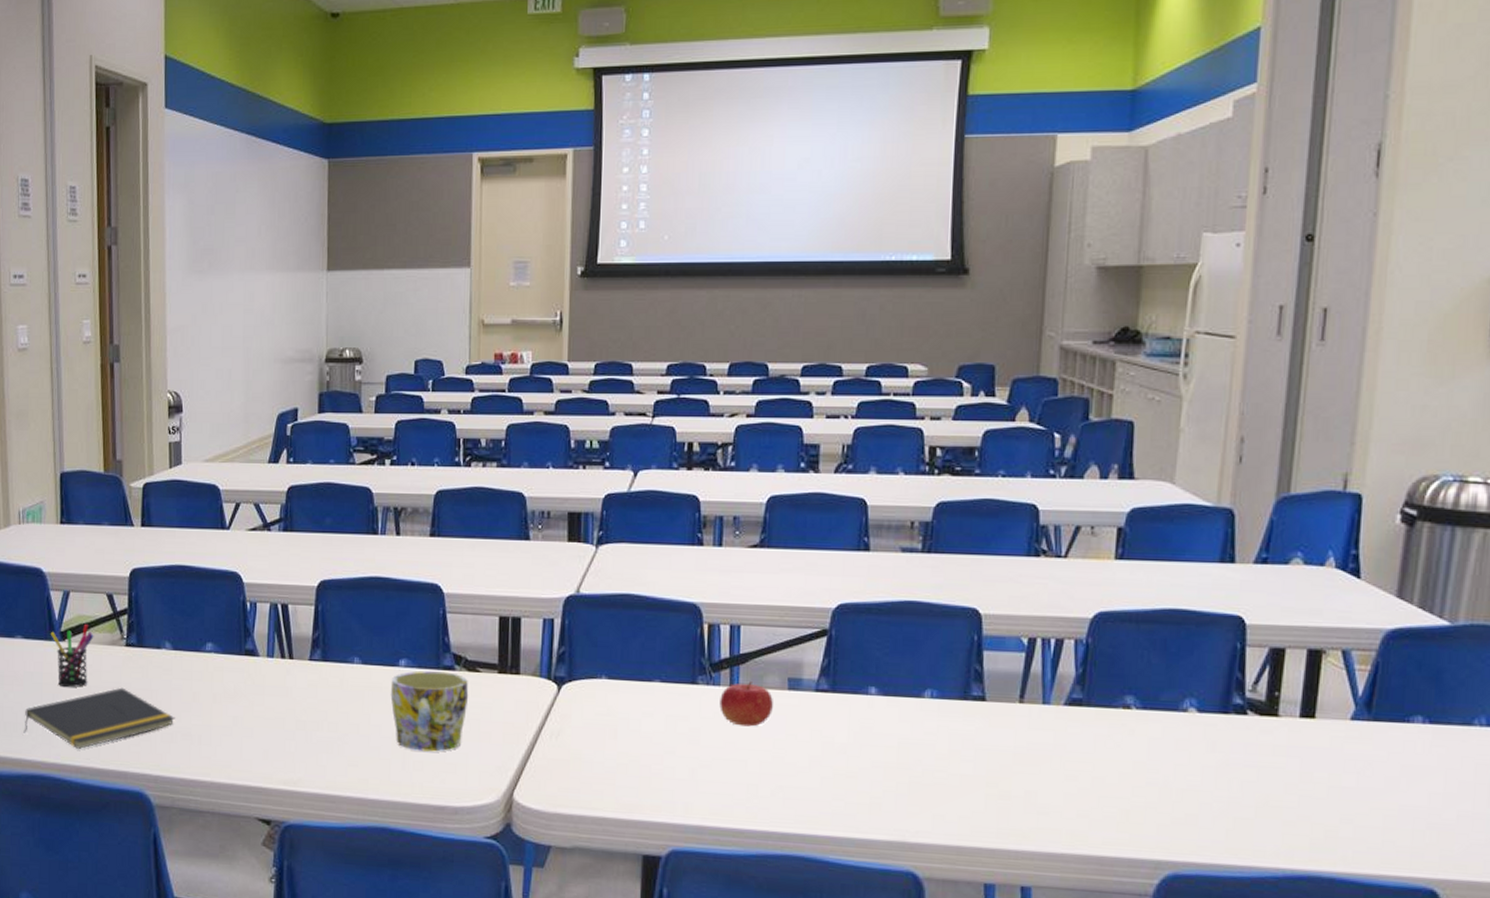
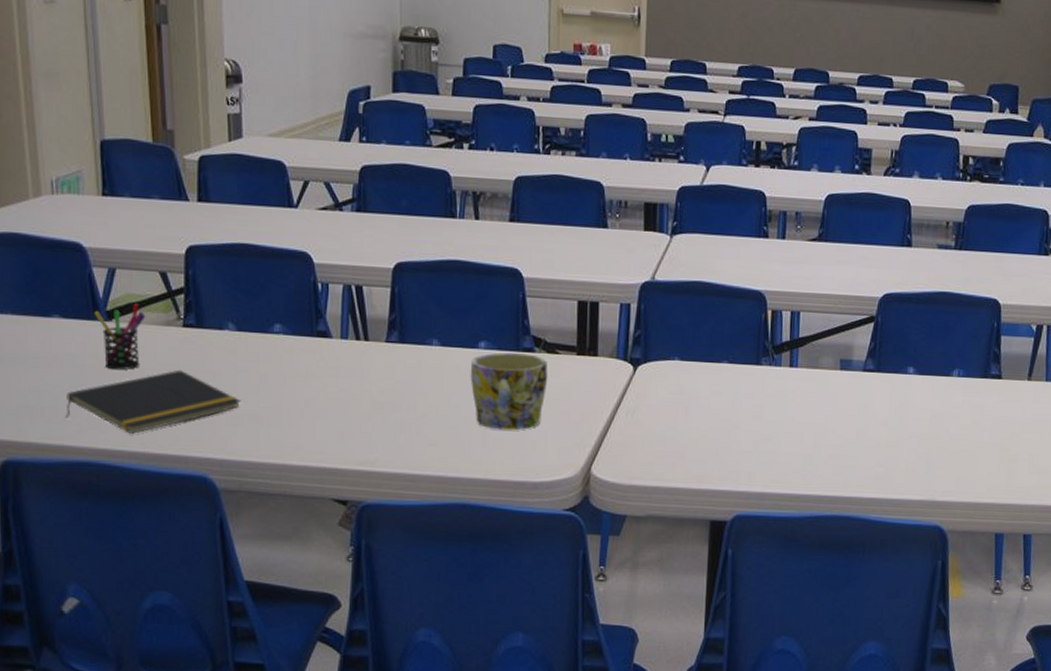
fruit: present [719,681,773,727] -> none [780,362,827,403]

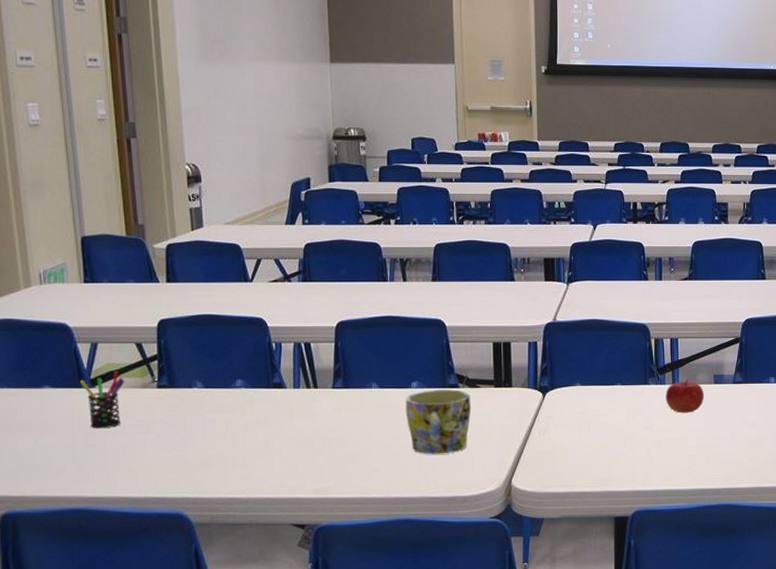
notepad: present [65,369,241,434] -> none [57,424,210,482]
fruit: none [780,362,827,403] -> present [666,380,704,413]

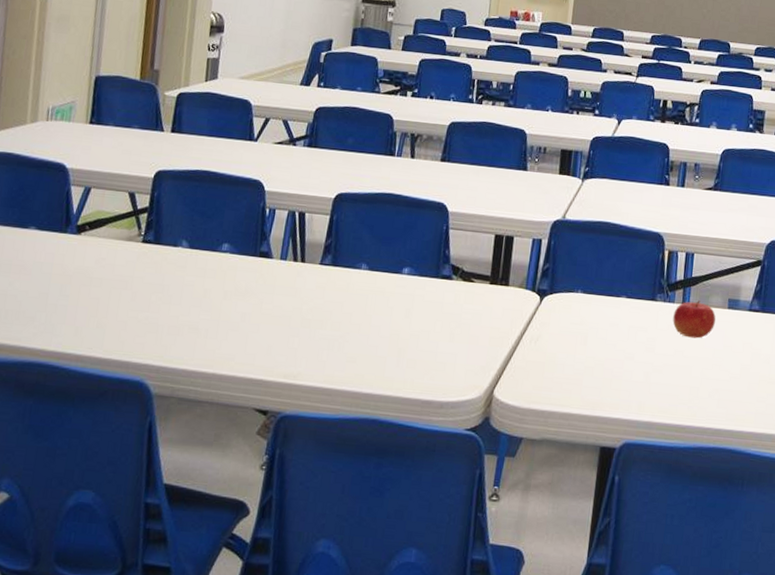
pen holder: present [79,370,125,428] -> none [65,219,111,279]
mug: present [405,389,471,455] -> none [392,278,463,352]

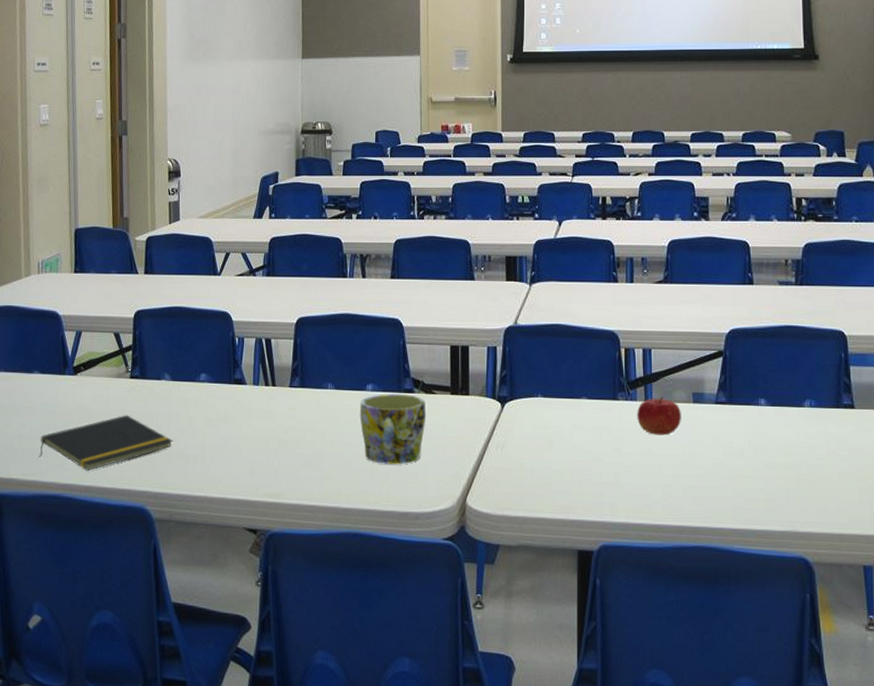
notepad: none [25,281,184,339] -> present [39,414,173,470]
mug: none [392,278,463,352] -> present [359,394,426,465]

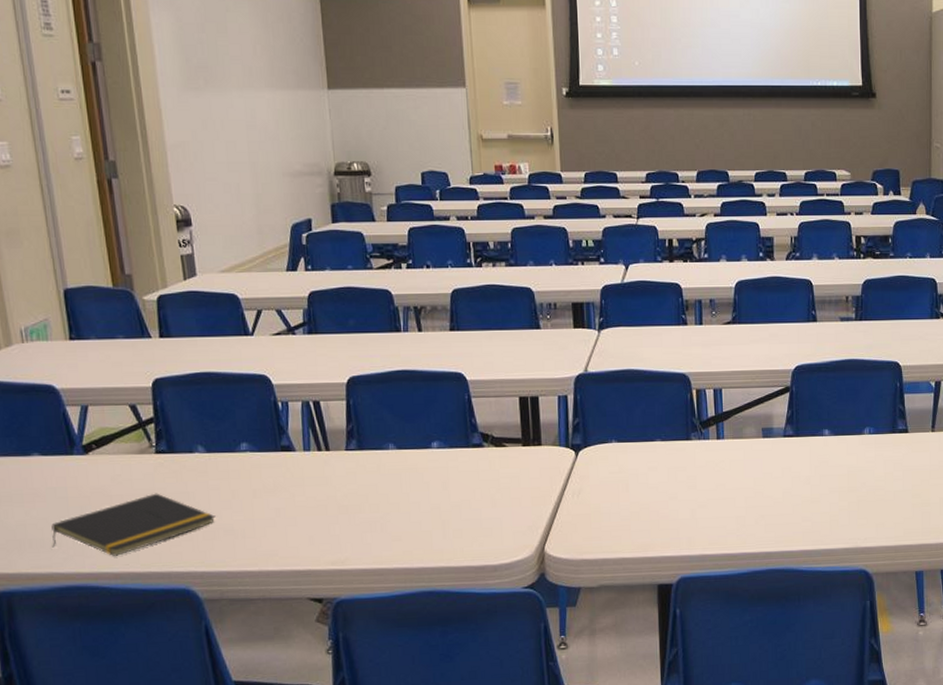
mug: present [359,394,426,465] -> none [425,449,498,521]
fruit: present [637,397,681,435] -> none [710,434,752,471]

